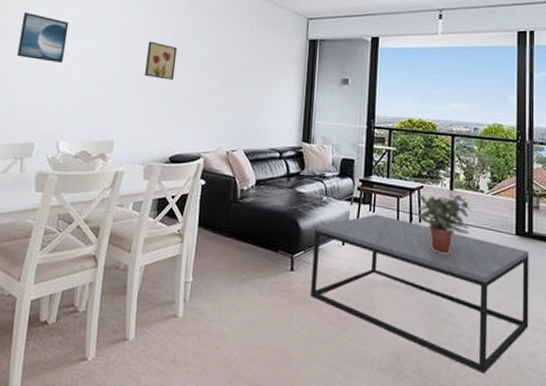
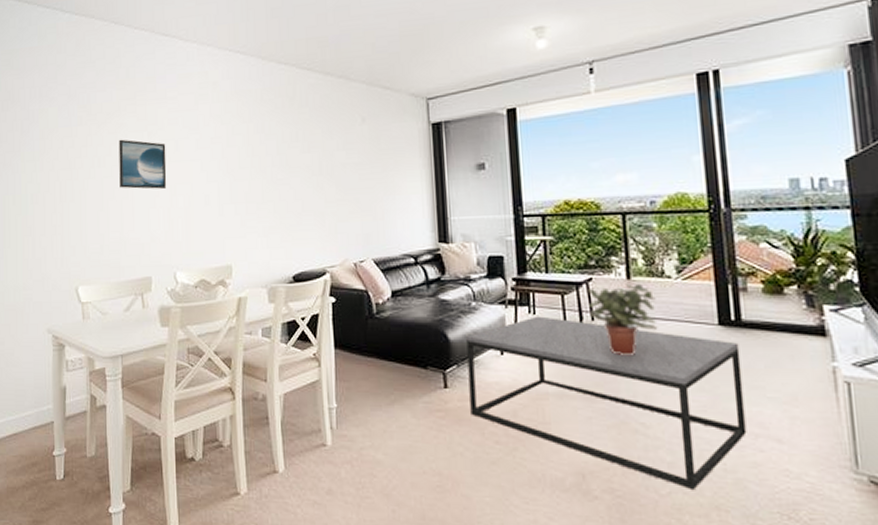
wall art: present [145,41,178,80] -> none [252,151,285,192]

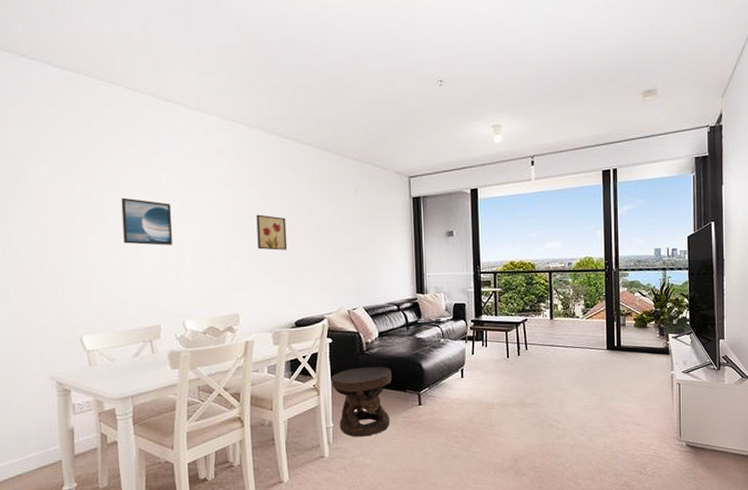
wall art: none [252,151,285,192] -> present [256,214,288,250]
side table: none [334,335,409,424] -> present [331,367,392,437]
coffee table: present [466,316,747,491] -> none [436,348,620,463]
potted plant: present [588,283,658,355] -> none [524,322,569,374]

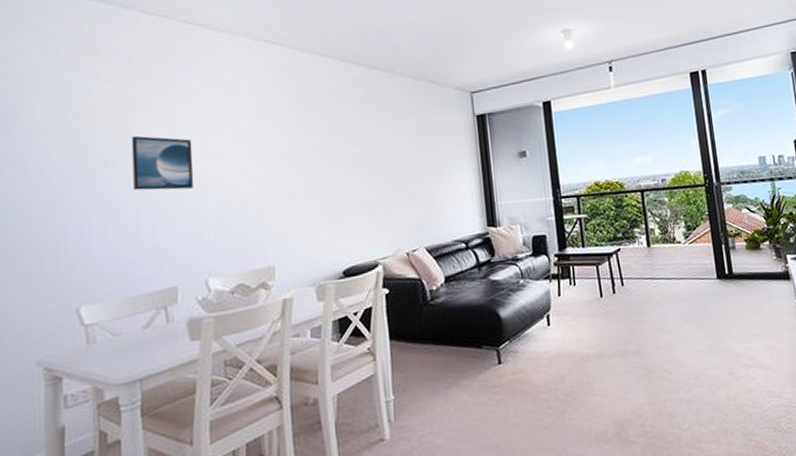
wall art: present [256,214,288,250] -> none [294,145,332,187]
side table: present [331,367,392,437] -> none [389,319,464,411]

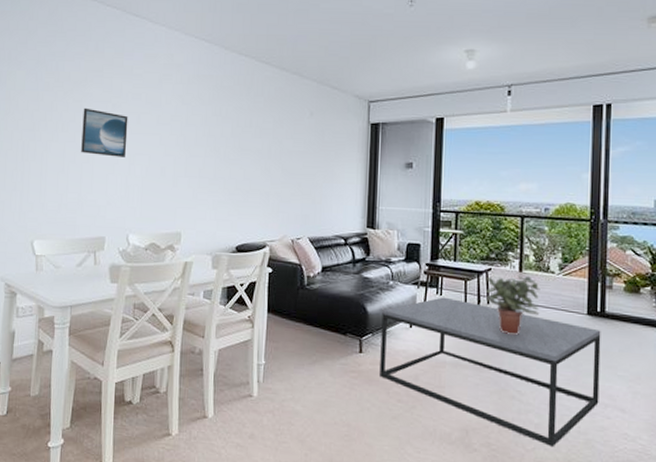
coffee table: none [516,286,742,422] -> present [380,297,601,448]
potted plant: none [617,249,673,314] -> present [486,275,541,335]

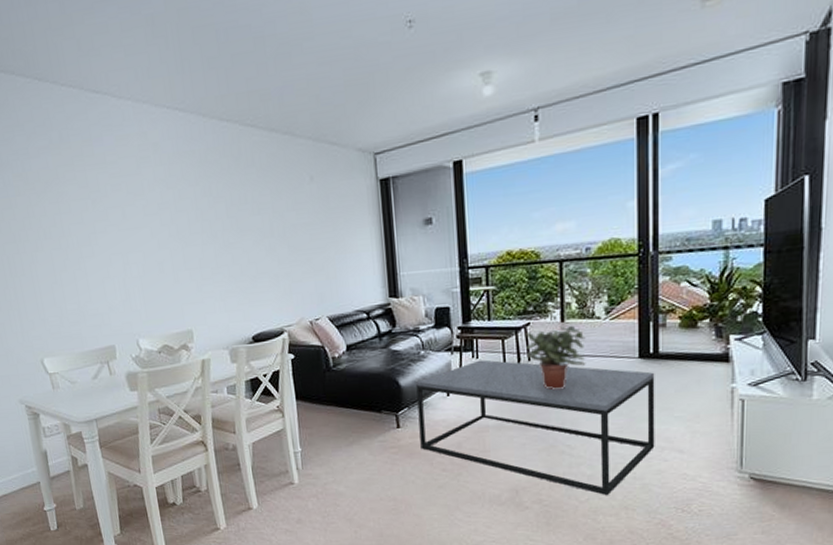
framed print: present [81,107,128,157] -> none [62,208,118,260]

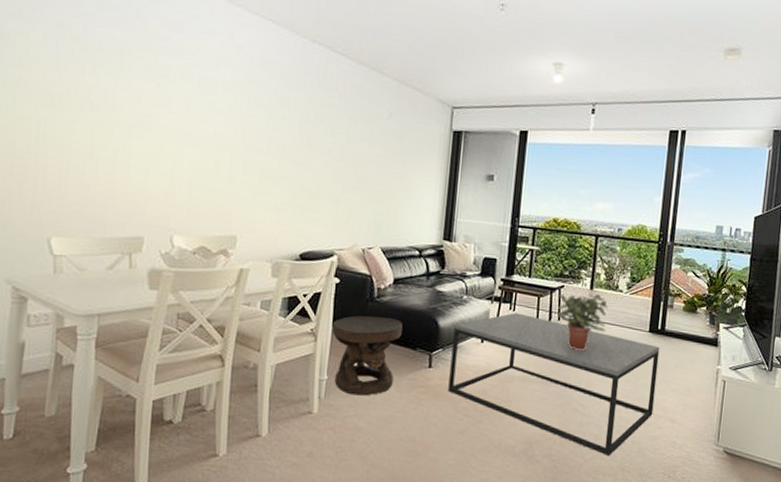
side table: none [295,384,364,463] -> present [332,315,403,396]

